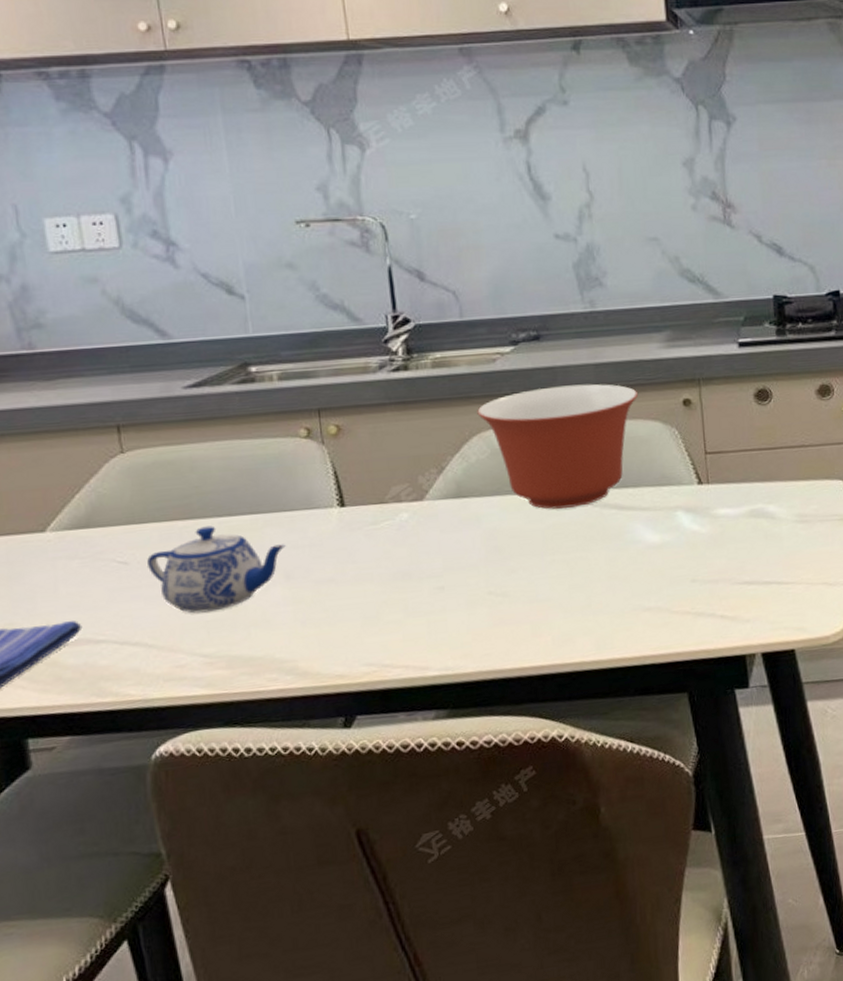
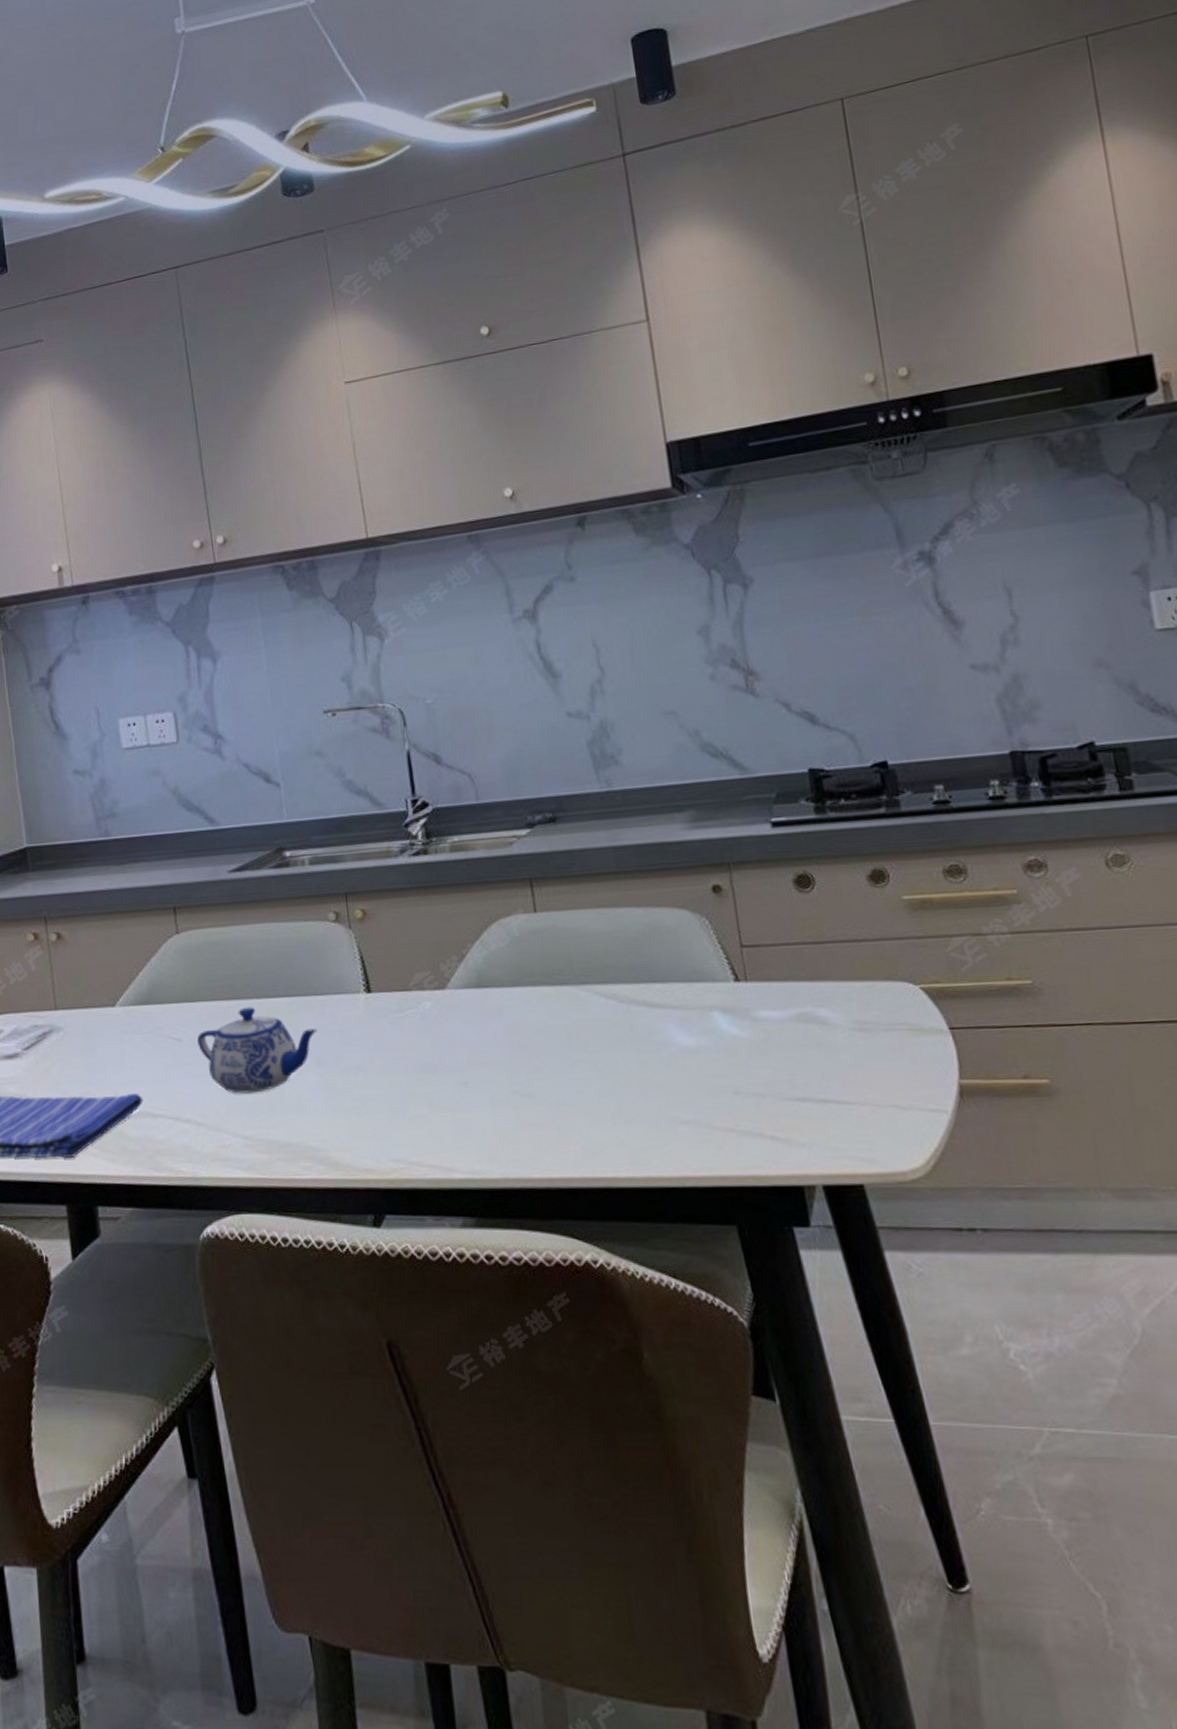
mixing bowl: present [477,384,638,509] -> none [495,868,662,1004]

